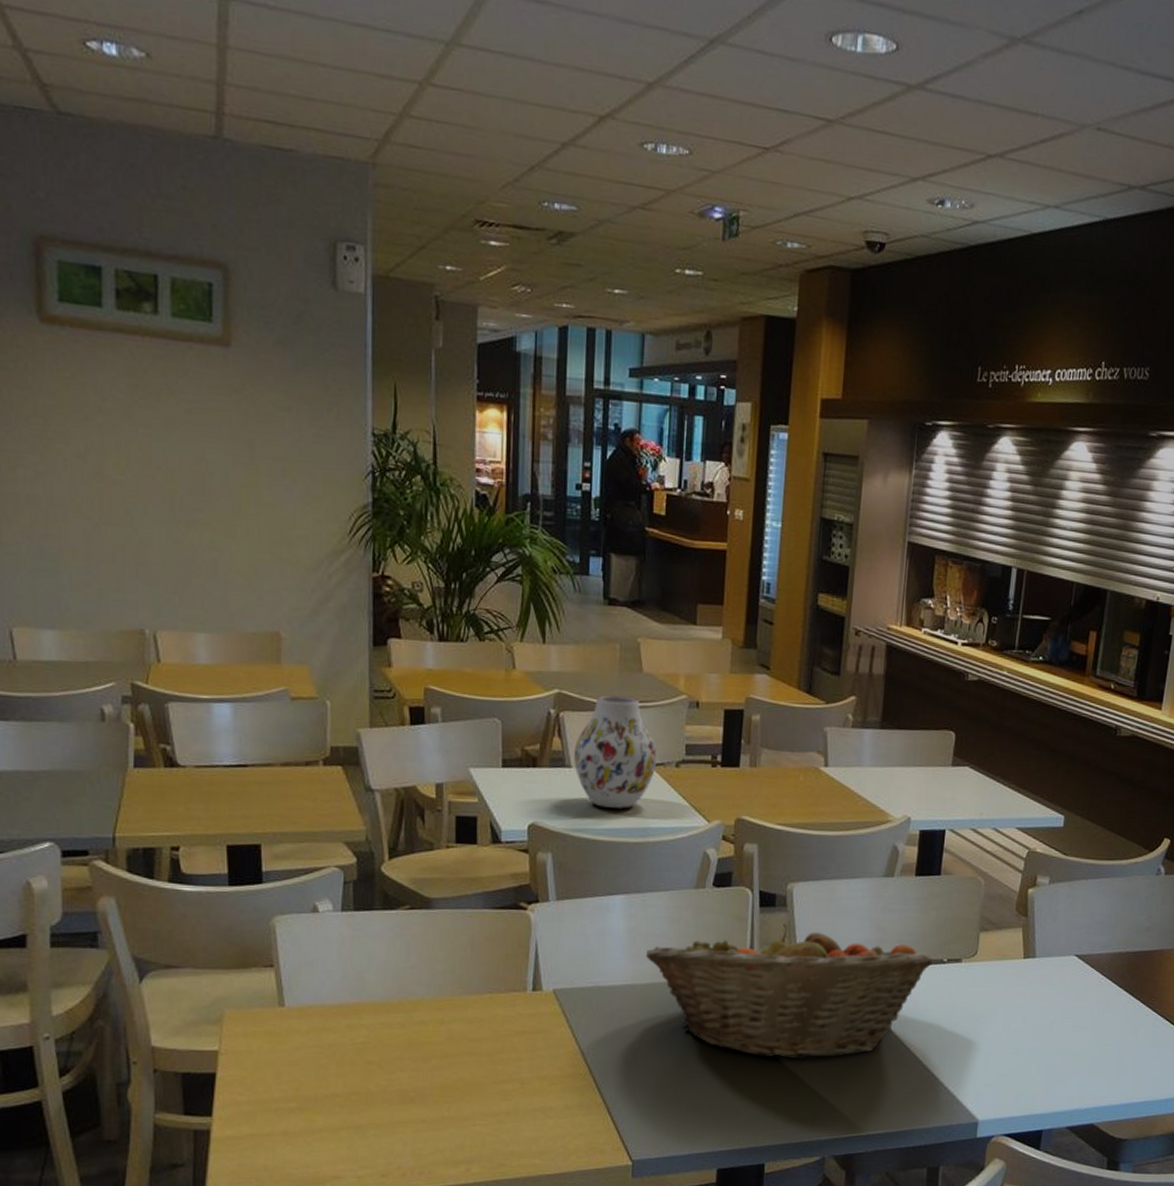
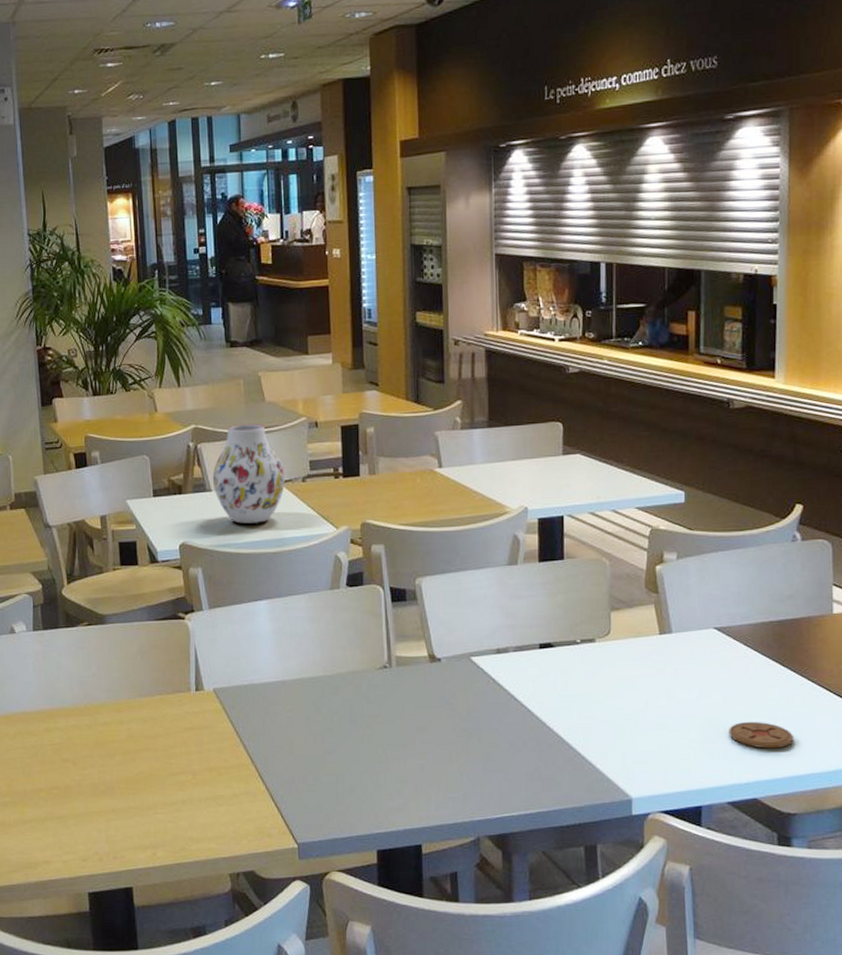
fruit basket: present [645,924,933,1060] -> none [291,616,566,744]
coaster: none [1076,1048,1134,1076] -> present [729,721,794,749]

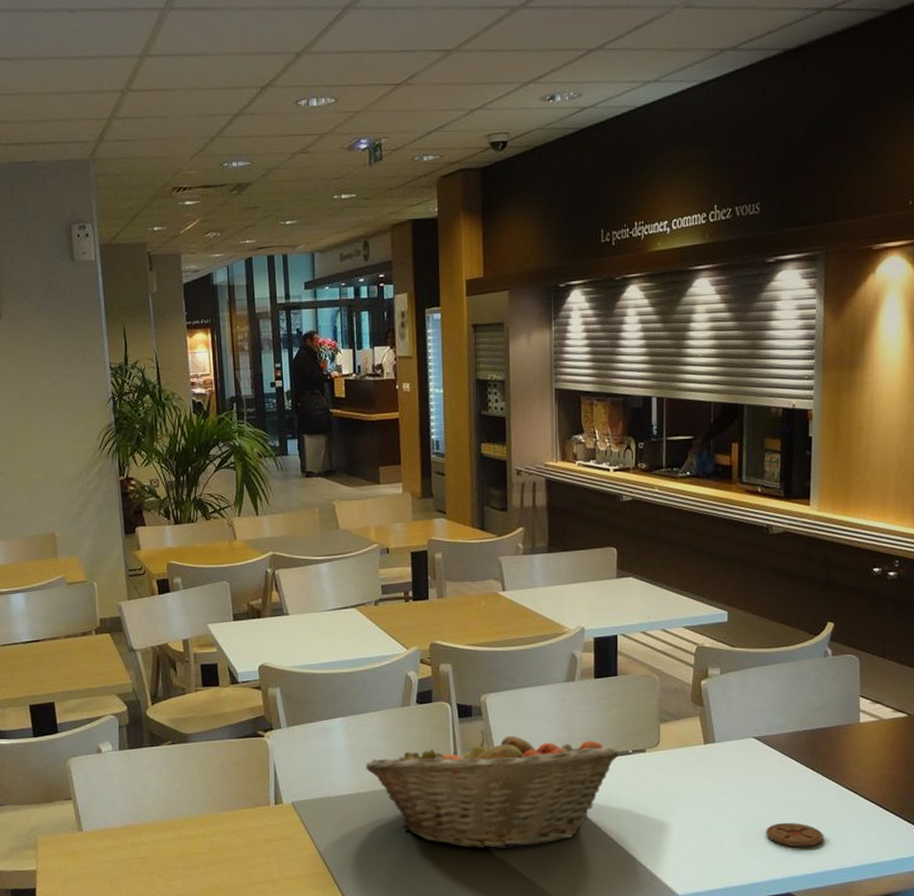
vase: present [212,424,285,524] -> none [289,550,358,646]
fruit basket: none [291,616,566,744] -> present [365,731,619,850]

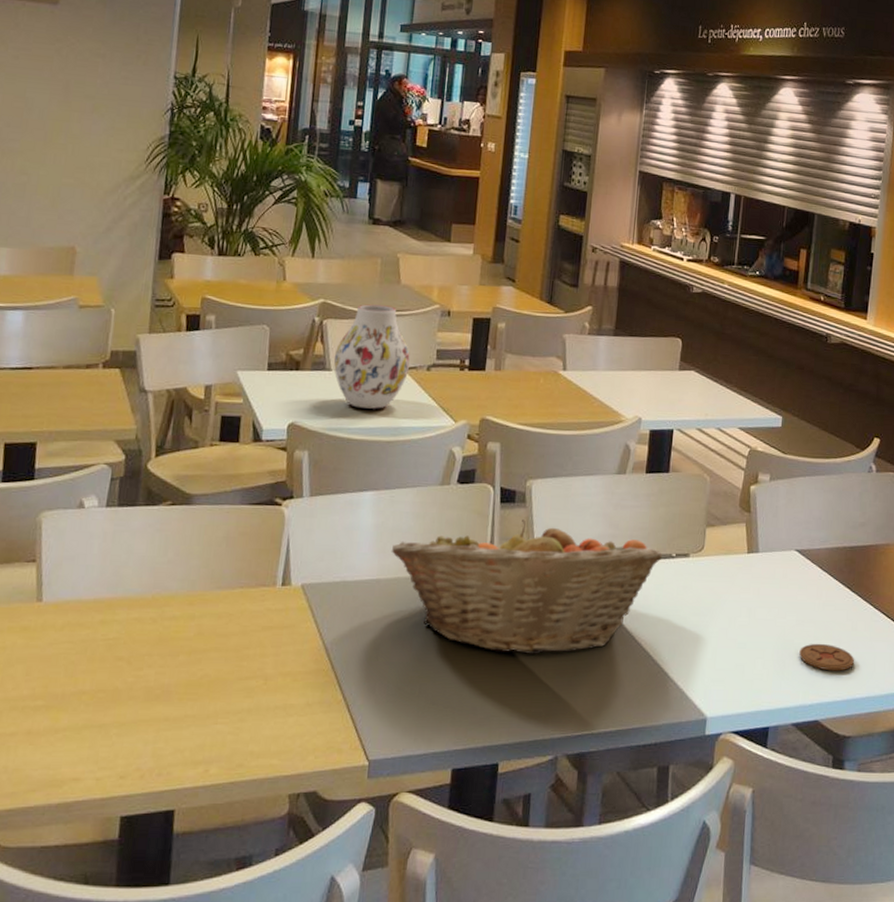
vase: none [289,550,358,646] -> present [334,304,410,409]

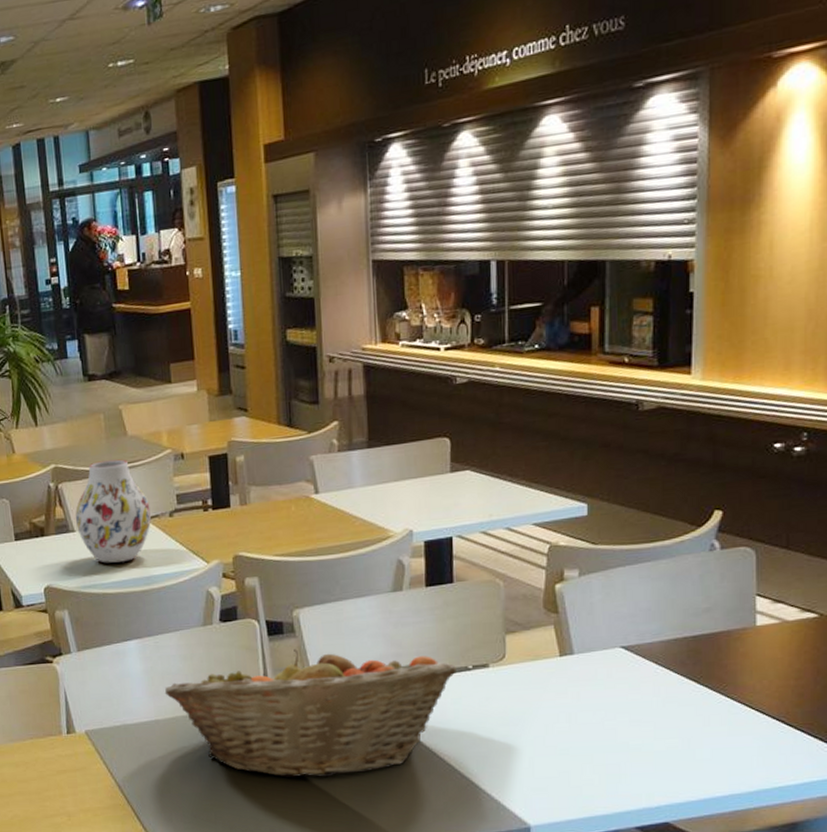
coaster: present [799,643,855,671] -> none [637,742,711,771]

